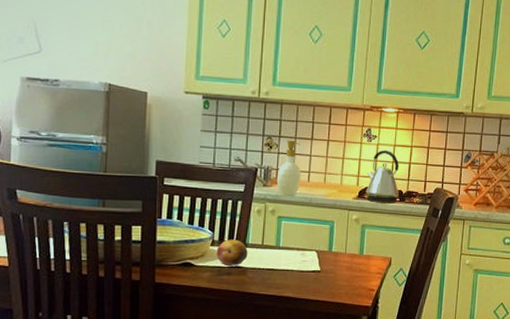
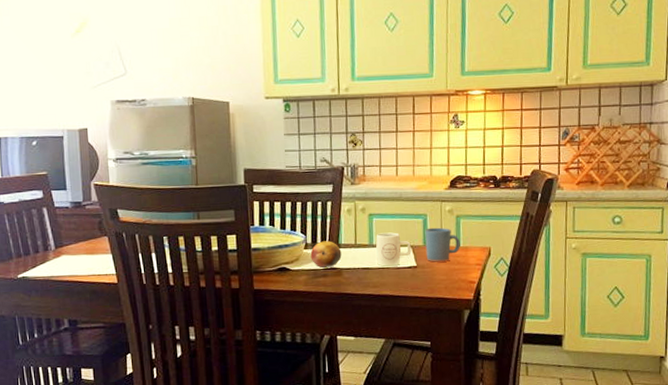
soap bottle: present [276,140,301,197] -> none [364,135,389,194]
mug: none [281,236,317,270] -> present [375,232,411,267]
mug: none [330,234,364,268] -> present [425,227,460,262]
kettle: present [365,149,399,204] -> none [457,134,493,192]

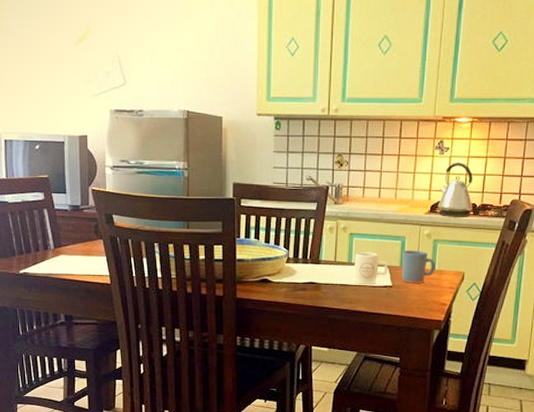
fruit: present [310,241,342,268] -> none [291,256,321,282]
kettle: none [457,134,493,192] -> present [437,162,473,217]

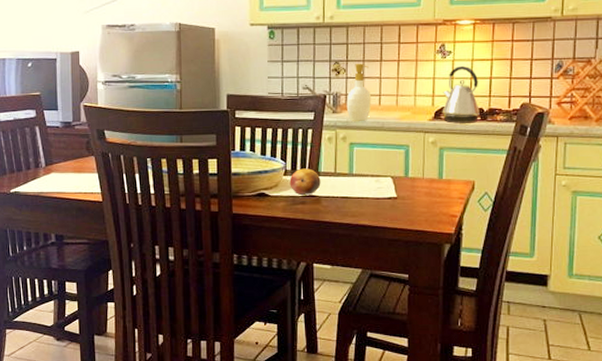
fruit: none [291,256,321,282] -> present [289,168,321,195]
soap bottle: none [347,157,372,214] -> present [346,64,372,122]
mug: present [353,252,388,285] -> none [355,162,392,197]
mug: present [402,250,436,283] -> none [406,159,443,194]

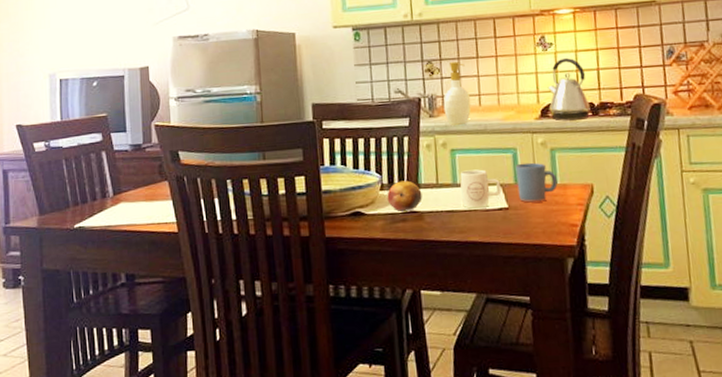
mug: none [355,162,392,197] -> present [459,169,501,209]
mug: none [406,159,443,194] -> present [515,162,558,203]

